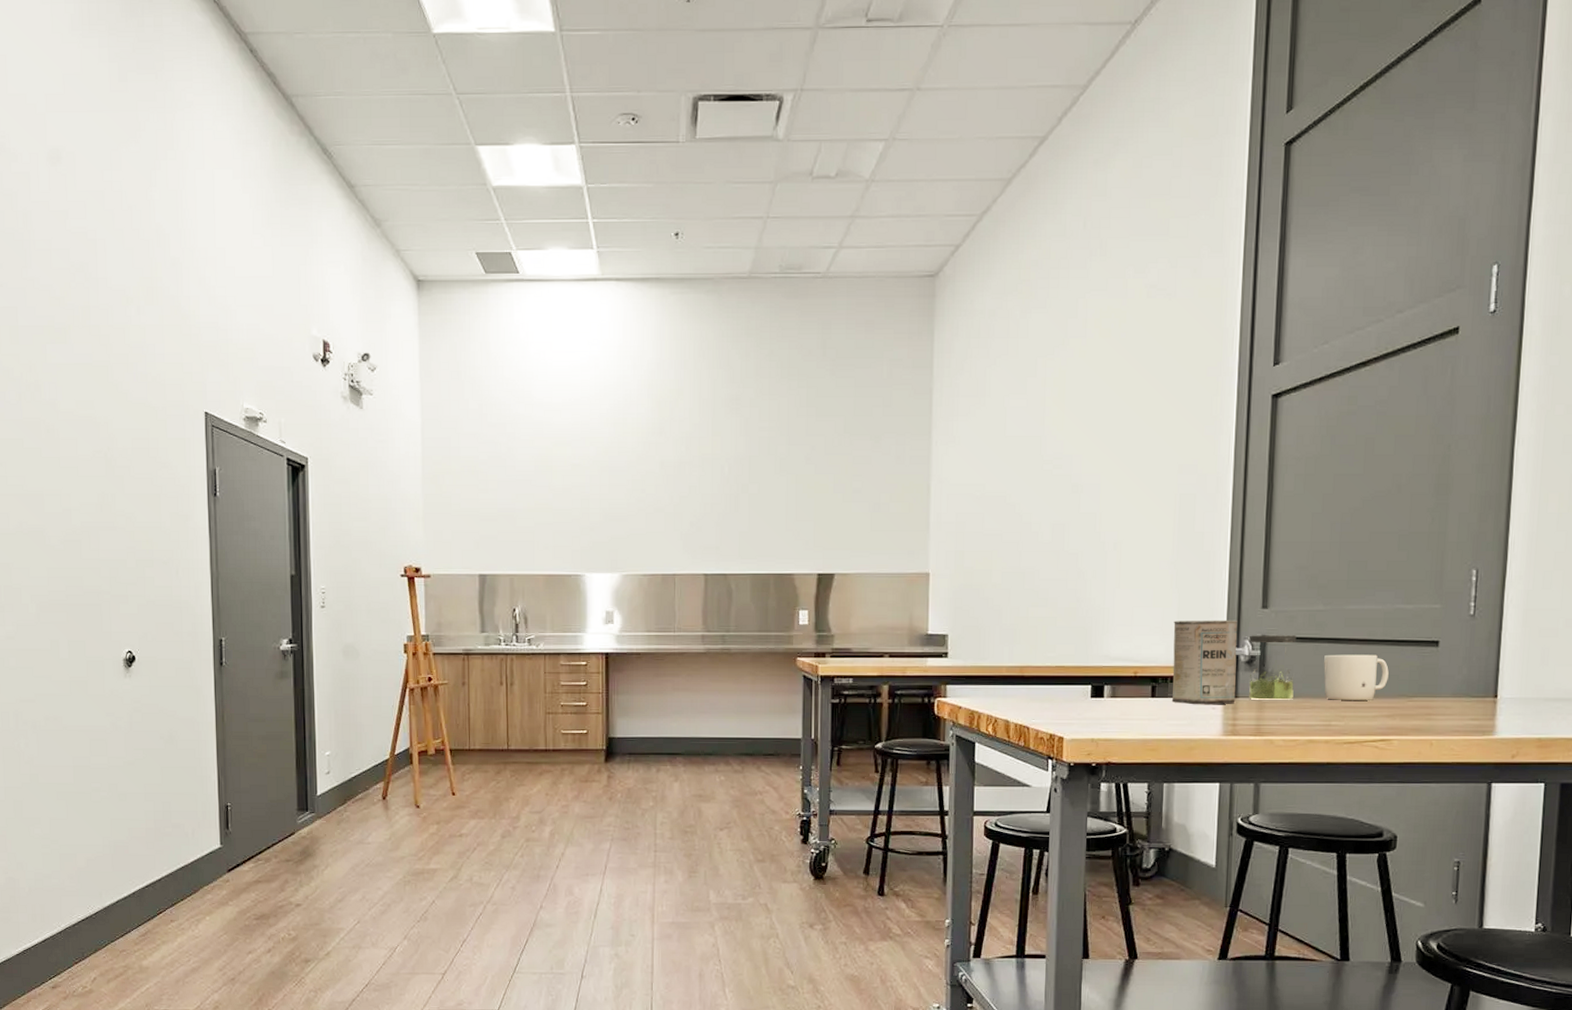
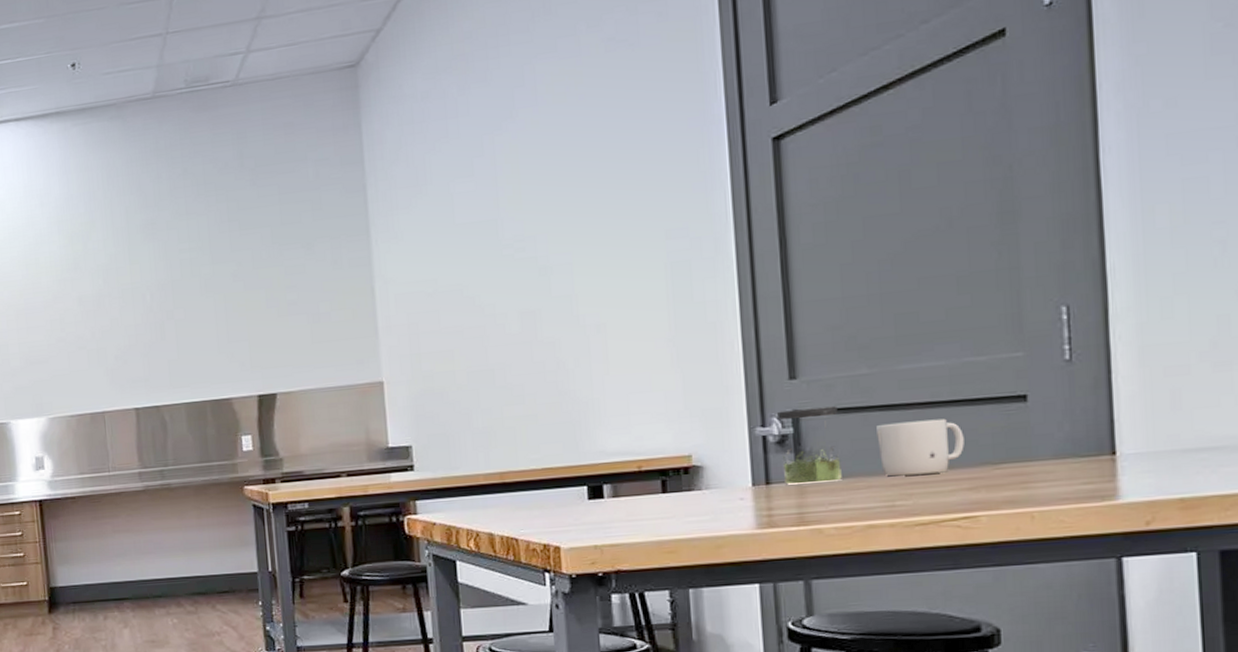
paint can: present [1171,620,1237,704] -> none [680,395,768,497]

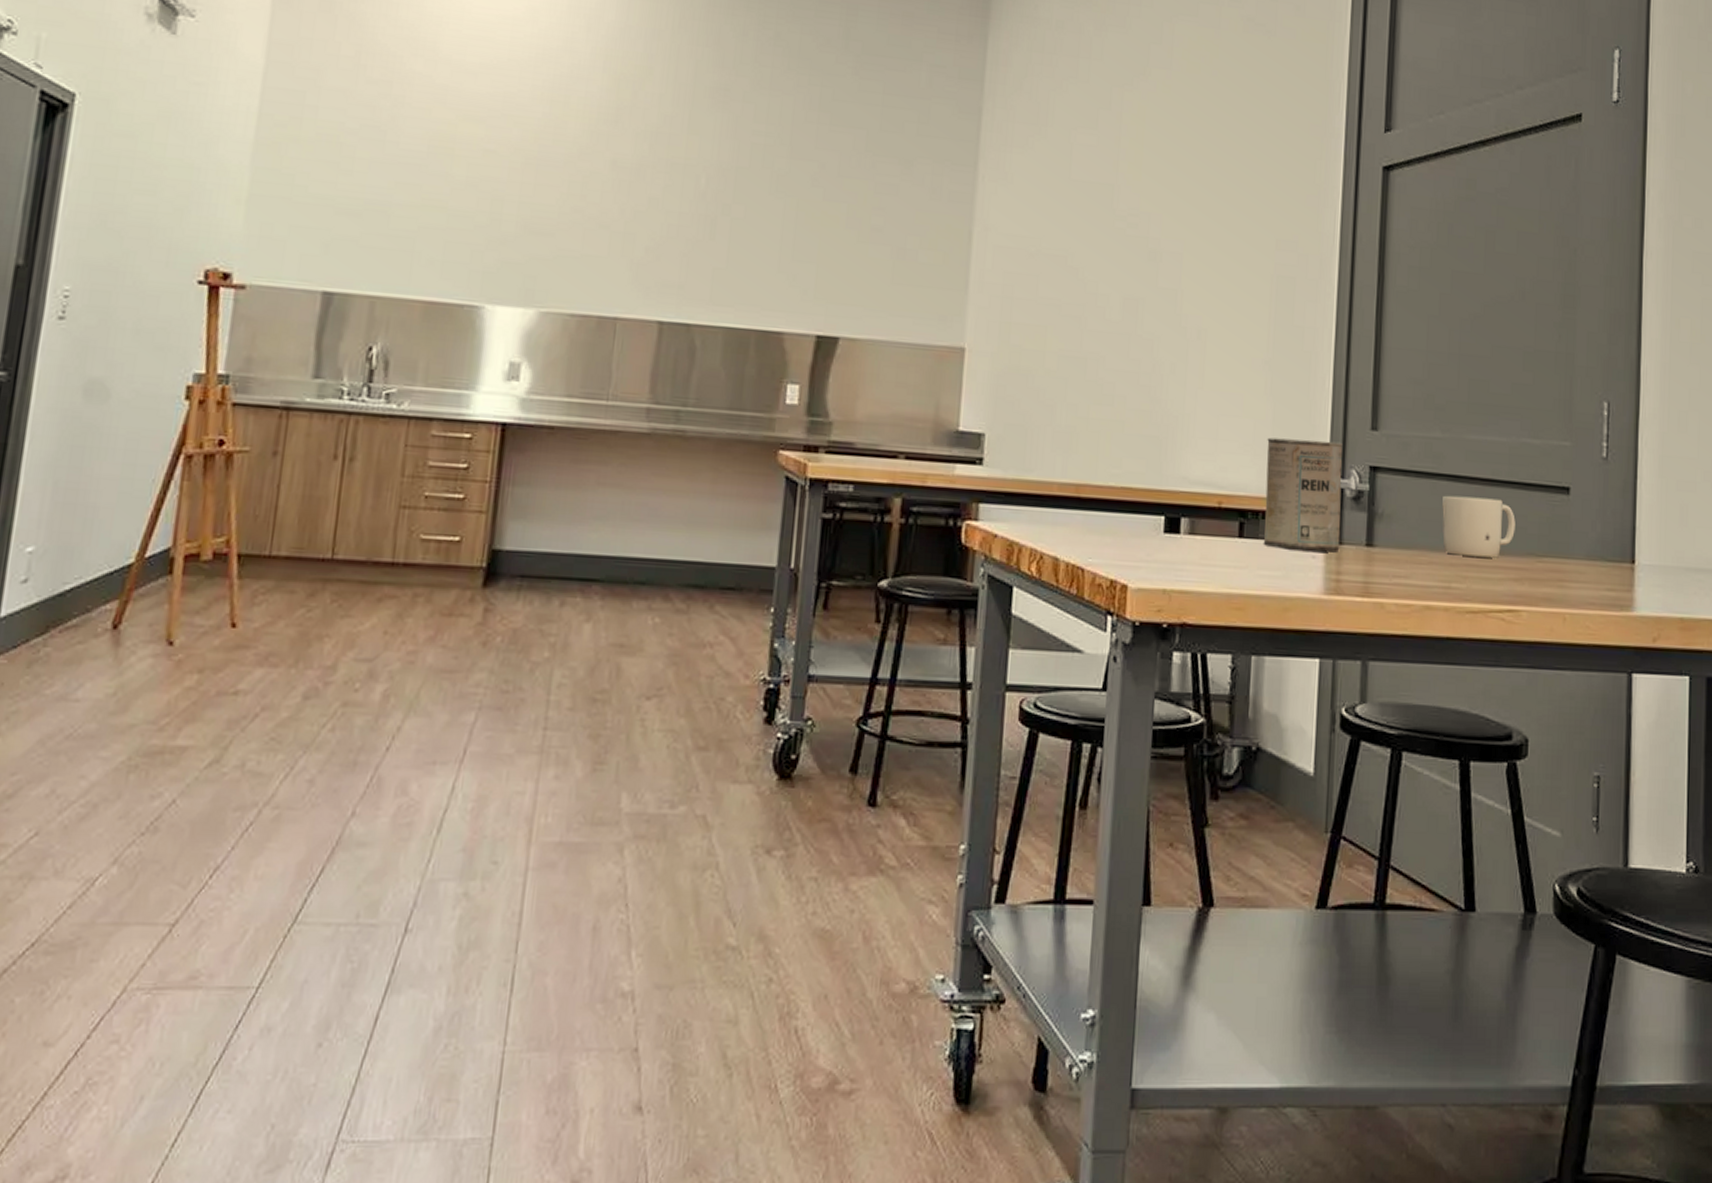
paint can: none [680,395,768,497] -> present [1263,437,1342,553]
jar: present [777,406,842,484] -> none [1355,463,1411,551]

